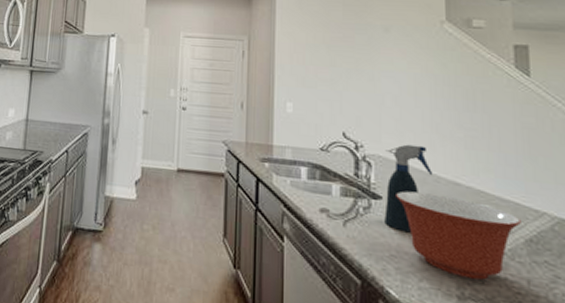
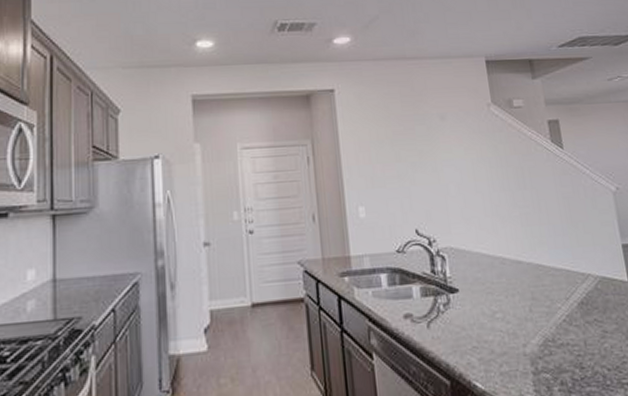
spray bottle: present [384,144,432,233] -> none [455,230,498,321]
mixing bowl: present [396,191,521,280] -> none [470,275,573,353]

